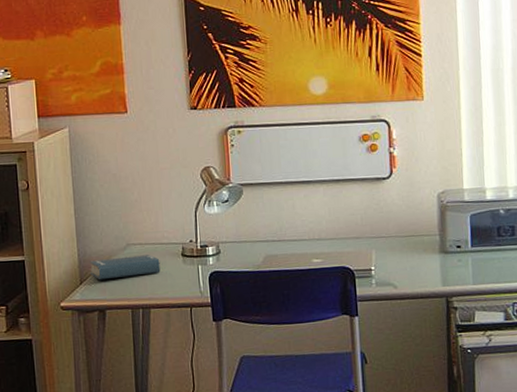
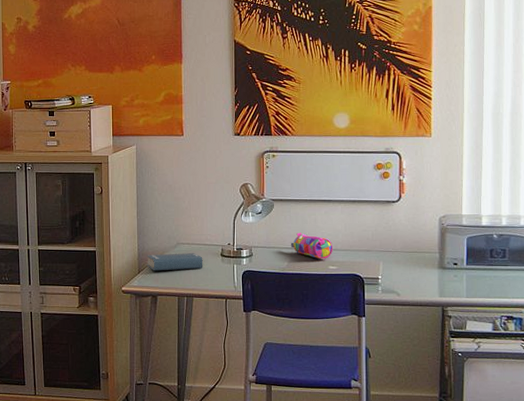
pencil case: none [265,221,317,252] -> present [290,232,333,259]

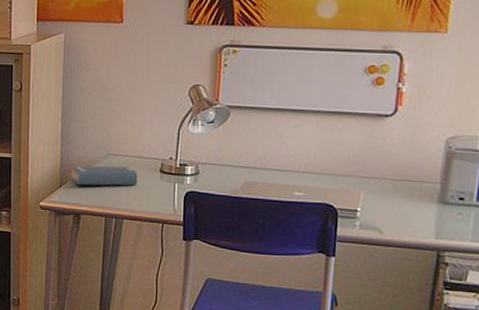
pencil case: present [290,232,333,259] -> none [247,148,302,183]

